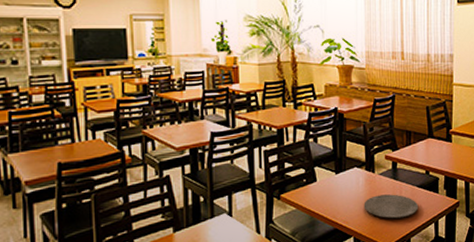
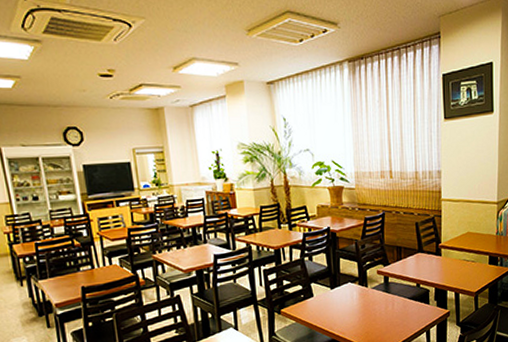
plate: present [363,194,419,219] -> none [358,306,411,329]

